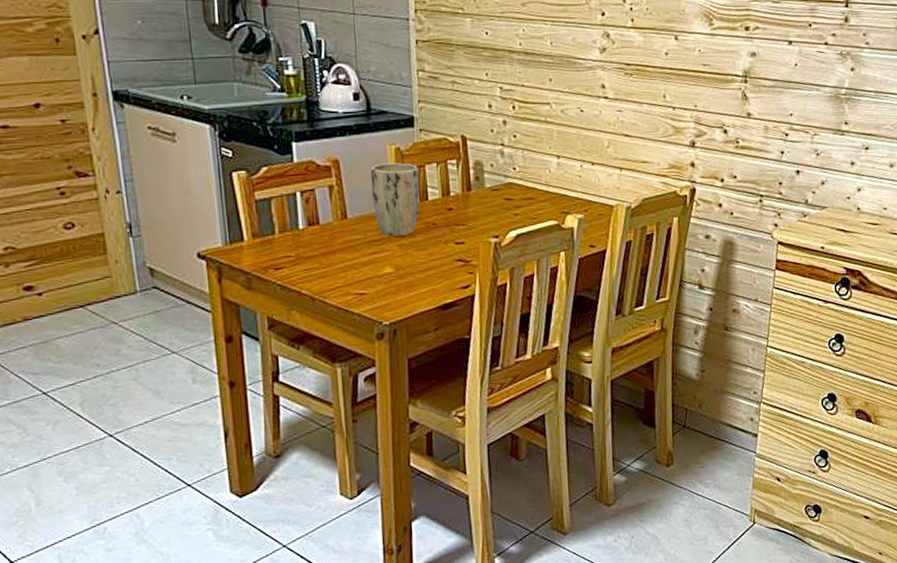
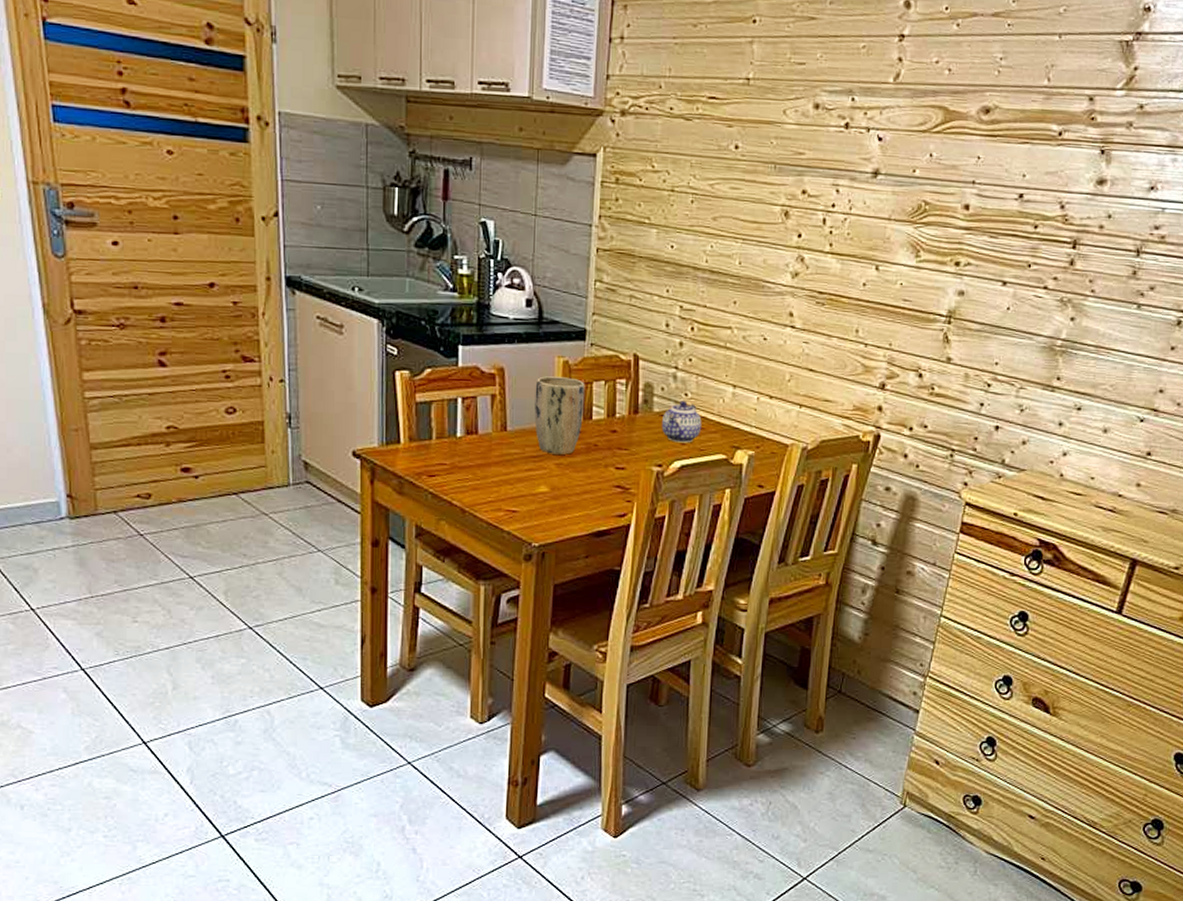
teapot: none [493,174,532,214] -> present [661,400,702,443]

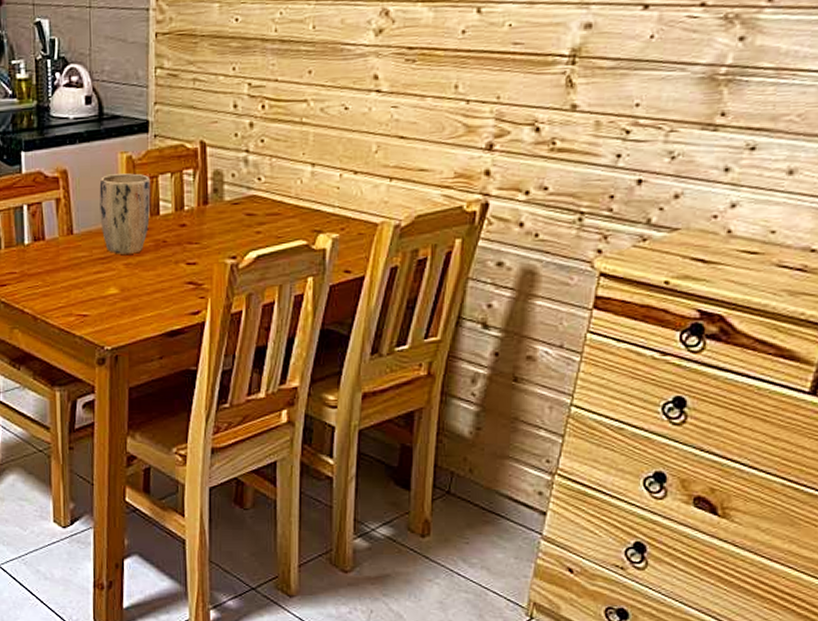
teapot: present [661,400,702,443] -> none [233,186,278,232]

